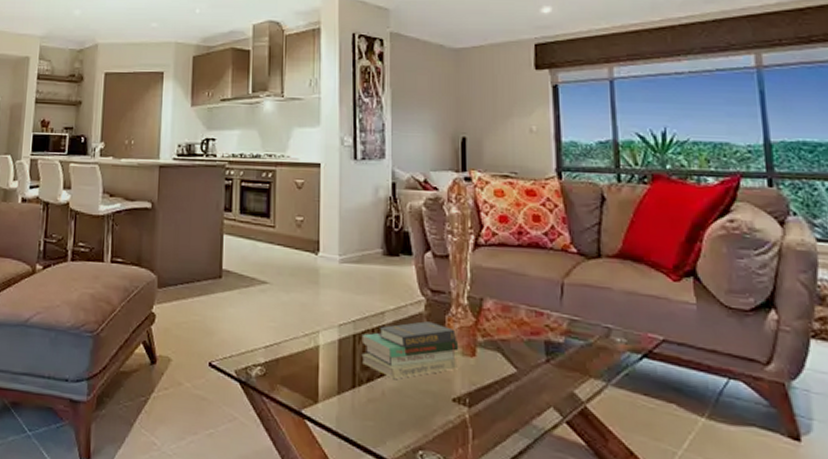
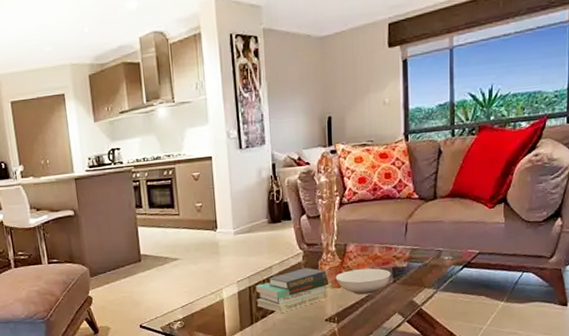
bowl: none [467,334,543,374] -> present [335,268,391,295]

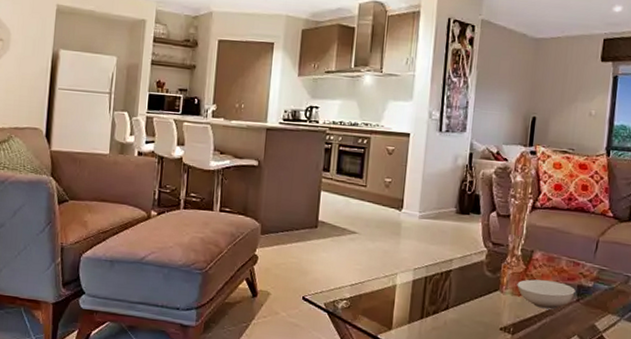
books: present [255,268,329,313] -> none [430,267,510,312]

